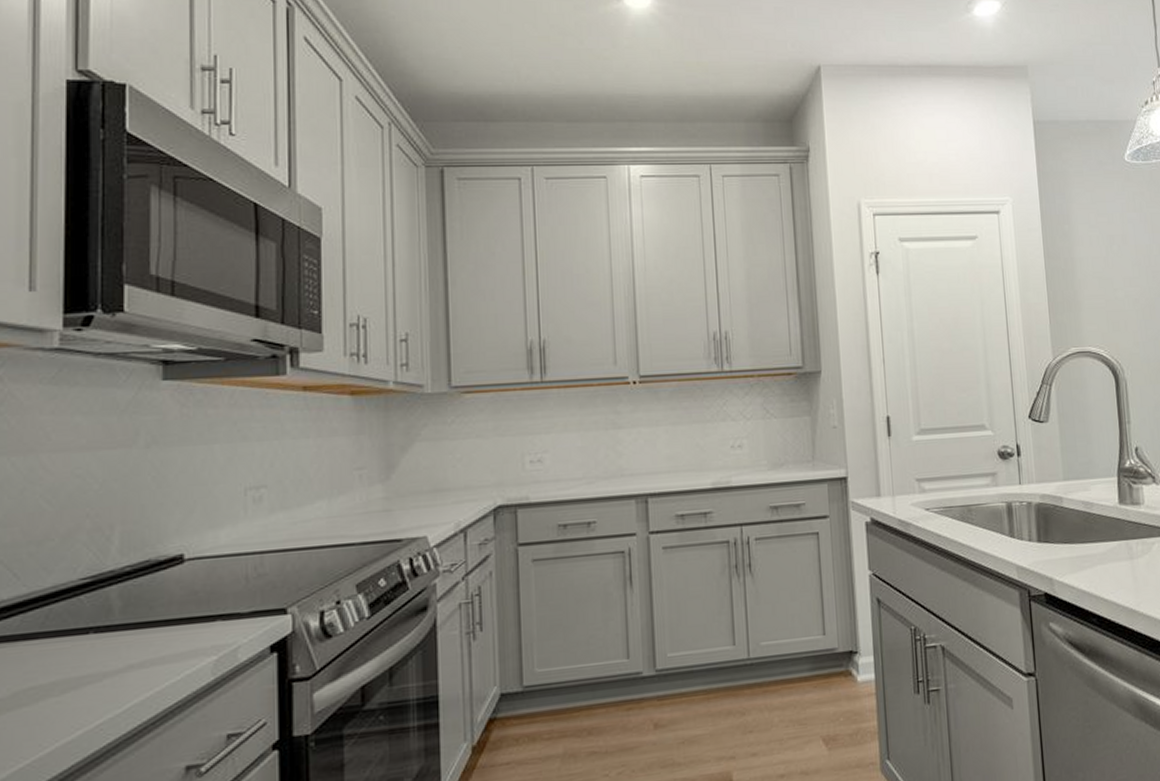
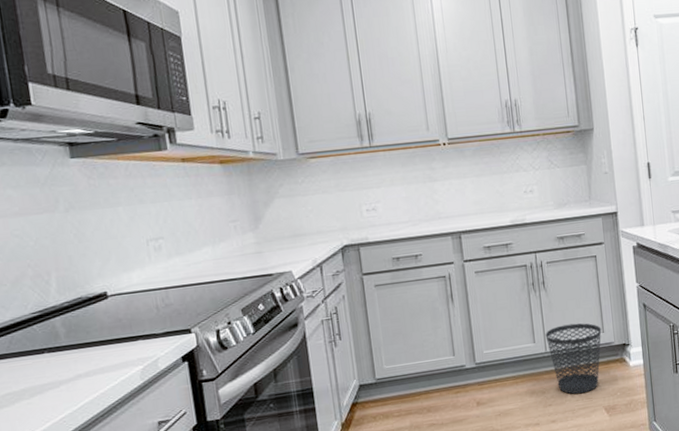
wastebasket: none [749,620,822,718] -> present [545,323,602,394]

